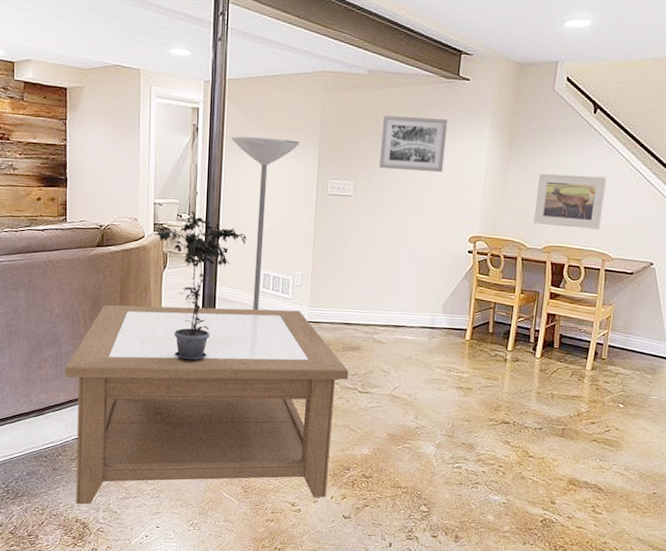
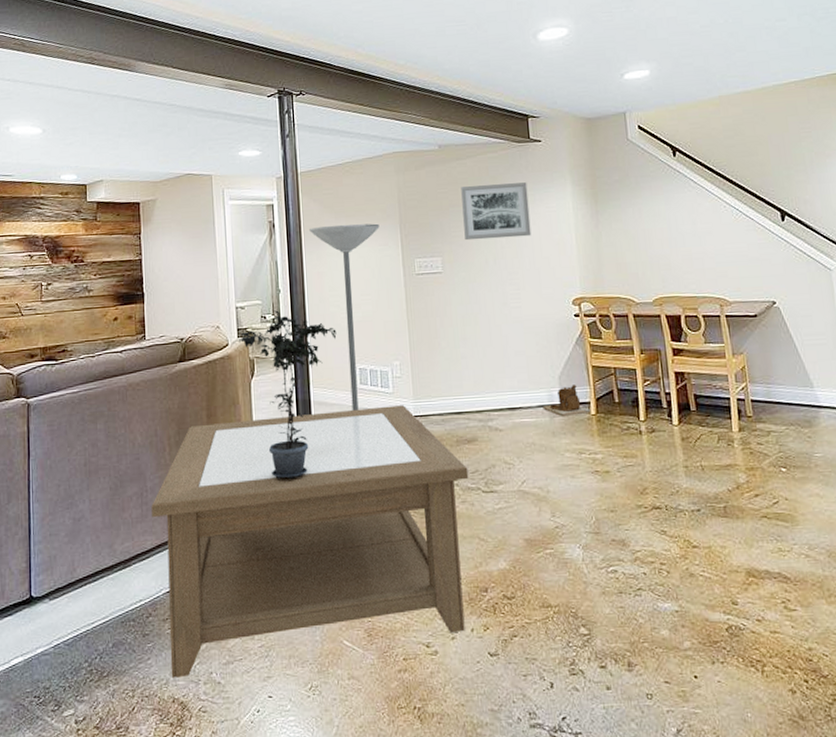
backpack: none [424,312,465,339] -> present [542,385,590,416]
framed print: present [533,173,608,230] -> none [631,218,710,276]

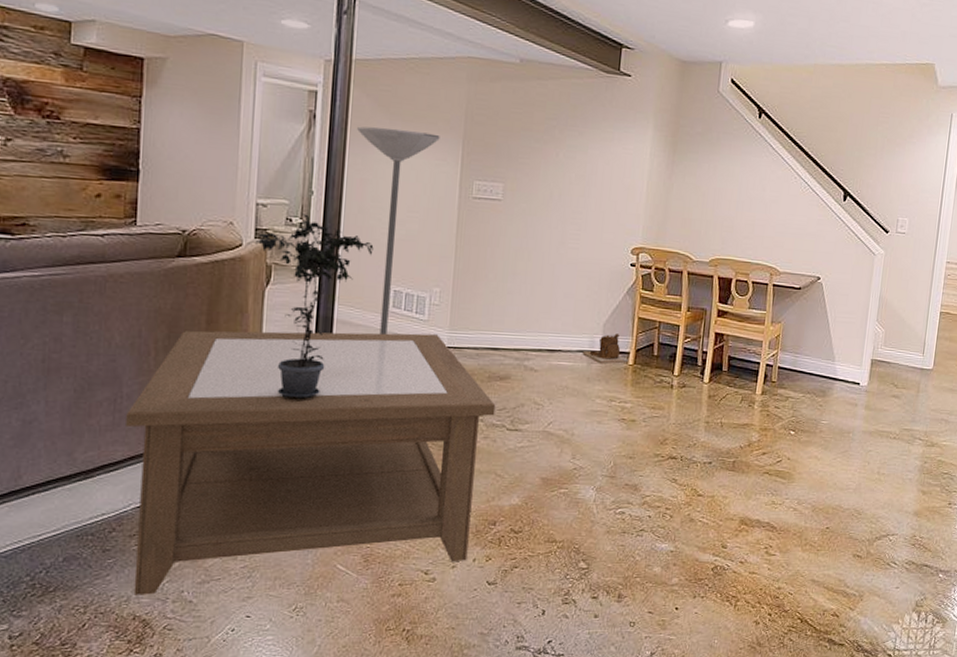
wall art: present [461,182,532,241] -> none [532,110,608,176]

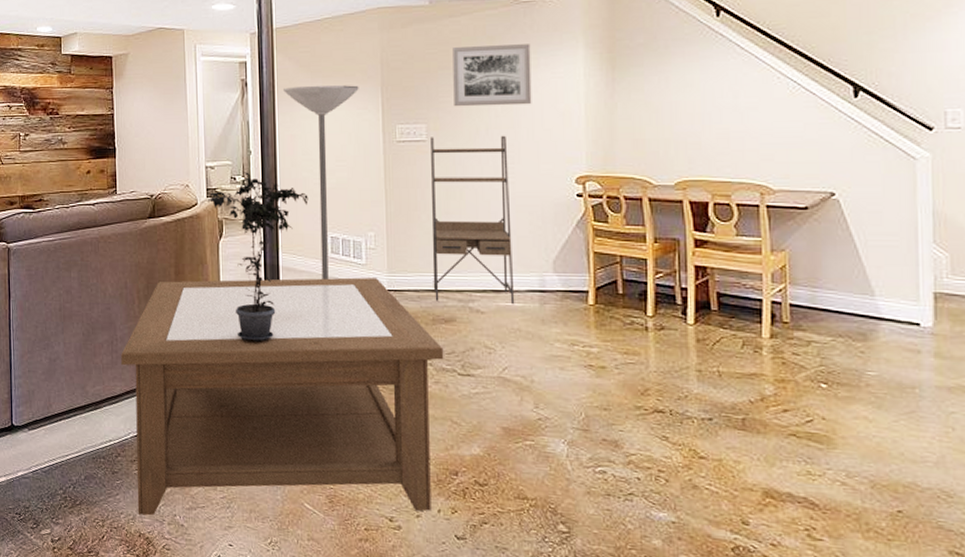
shelving unit: none [492,197,576,364] -> present [431,135,515,305]
wall art: none [532,110,608,176] -> present [452,44,532,107]
backpack: present [582,333,628,364] -> none [532,271,588,304]

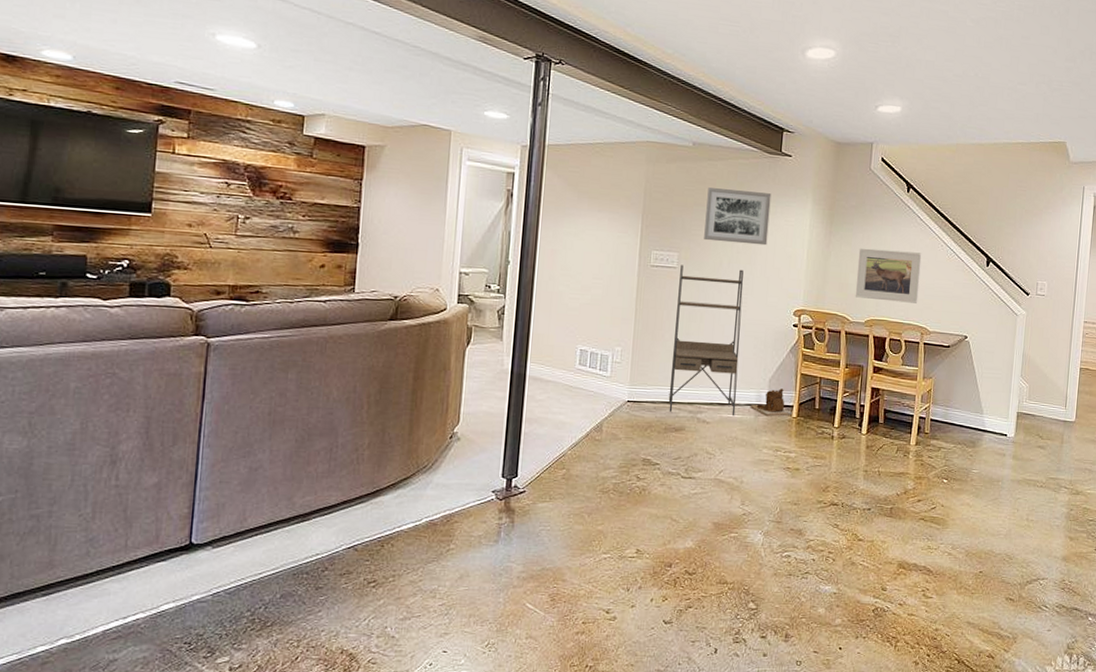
coffee table: present [121,277,444,516] -> none [340,386,672,631]
potted plant: present [201,172,308,342] -> none [450,281,563,449]
floor lamp: present [283,85,359,280] -> none [549,203,622,390]
backpack: none [532,271,588,304] -> present [750,388,792,416]
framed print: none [655,90,750,156] -> present [855,248,922,304]

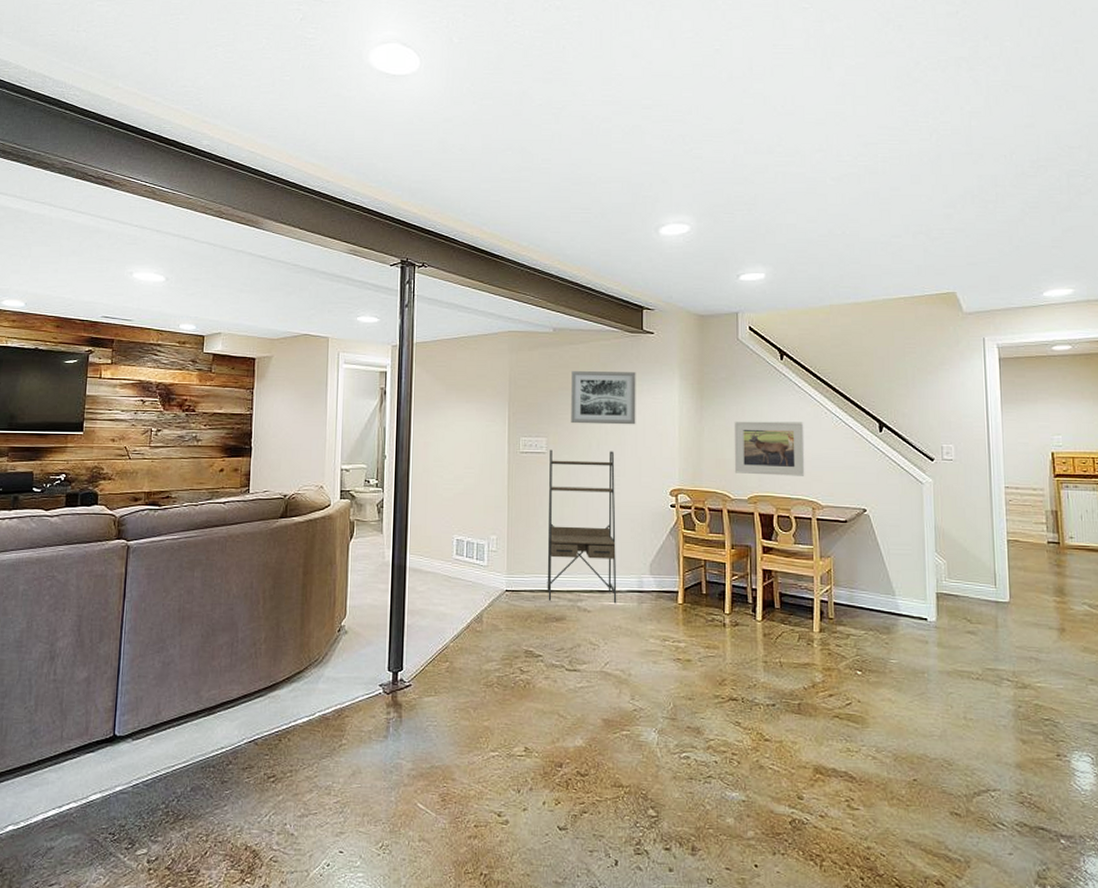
backpack: present [750,388,792,416] -> none [632,573,677,603]

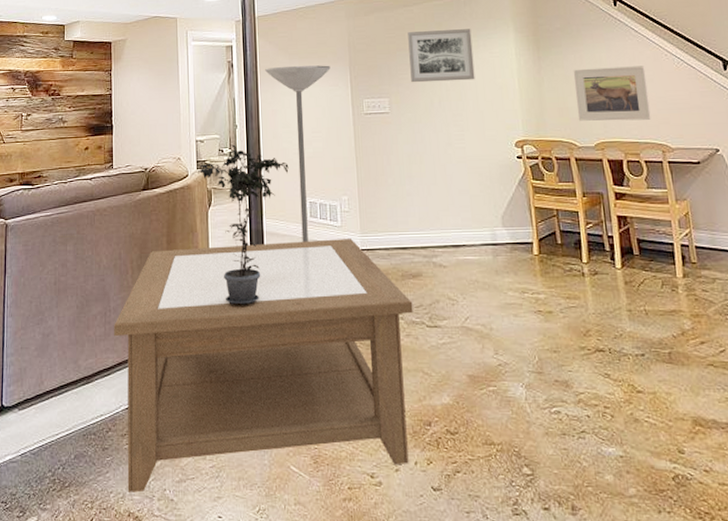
coffee table: none [240,578,554,826] -> present [114,239,413,493]
potted plant: none [334,475,438,641] -> present [191,144,289,305]
floor lamp: none [420,397,489,580] -> present [265,65,331,242]
shelving unit: present [547,449,617,604] -> none [393,107,472,258]

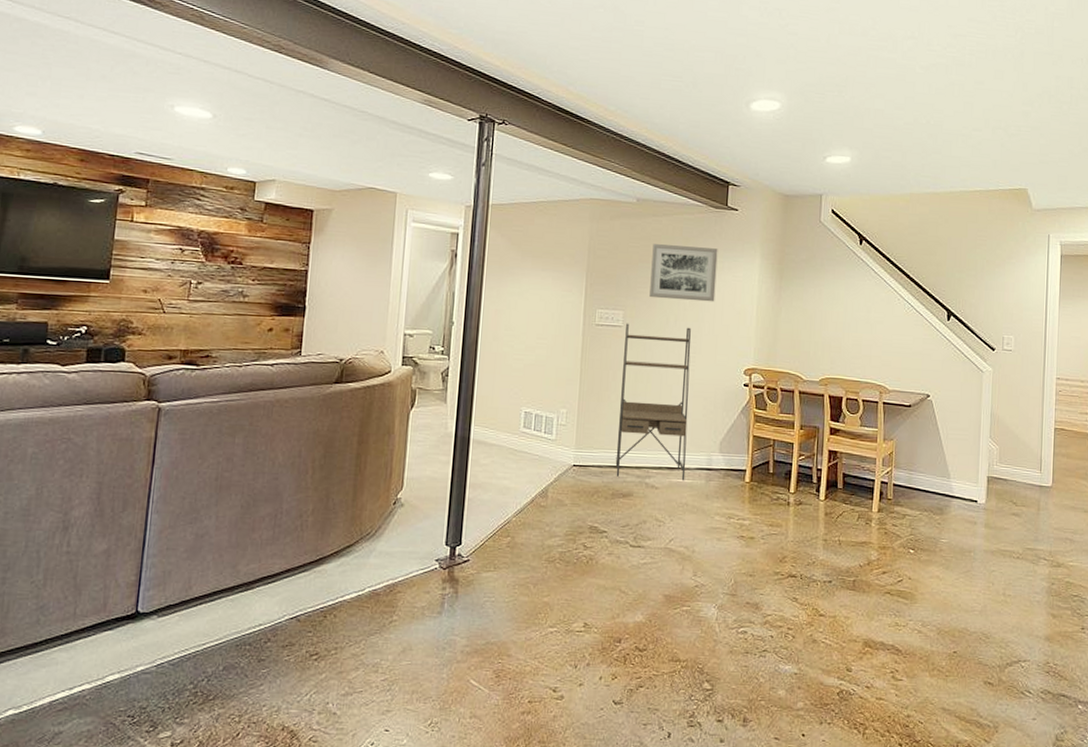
coffee table: present [114,239,413,493] -> none [283,450,619,706]
potted plant: present [191,144,289,305] -> none [394,342,507,515]
floor lamp: present [265,65,331,242] -> none [493,263,566,454]
shelving unit: none [393,107,472,258] -> present [615,323,691,481]
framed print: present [573,66,651,121] -> none [808,303,878,361]

